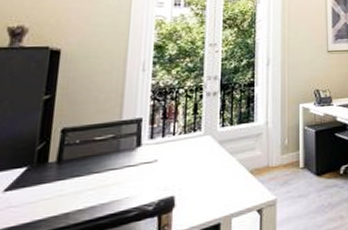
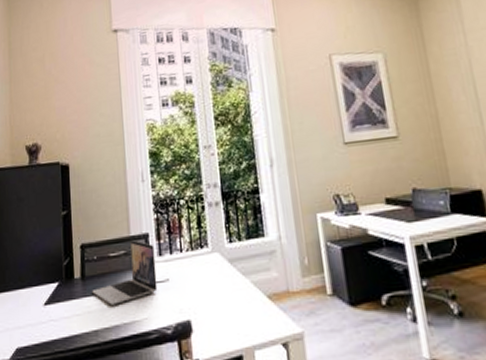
laptop: none [68,124,147,187] -> present [92,240,158,305]

